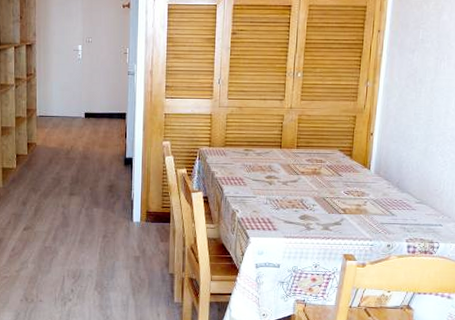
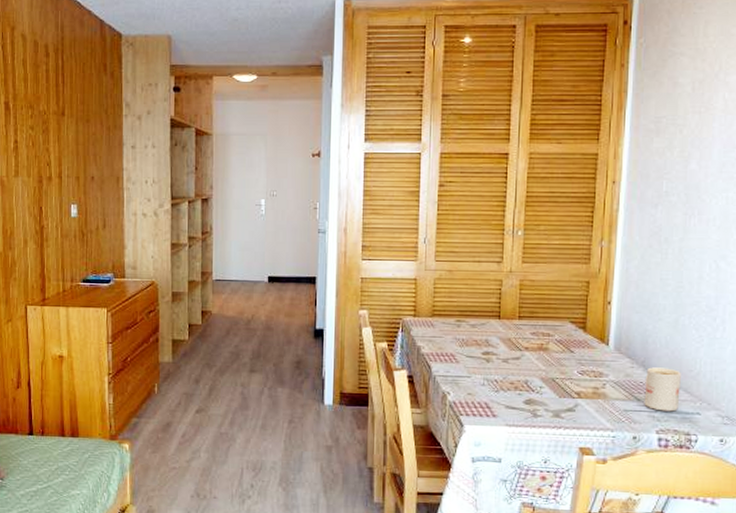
mug: none [397,187,428,224] -> present [644,367,681,412]

